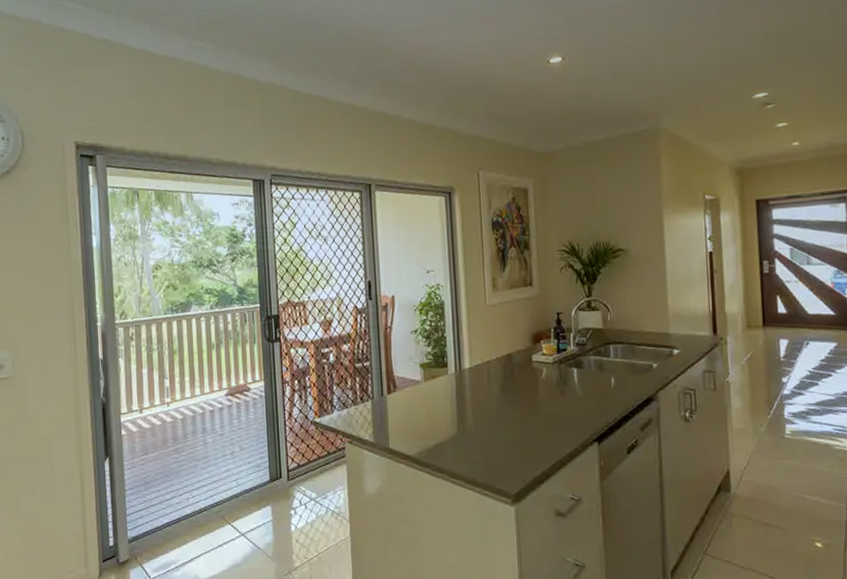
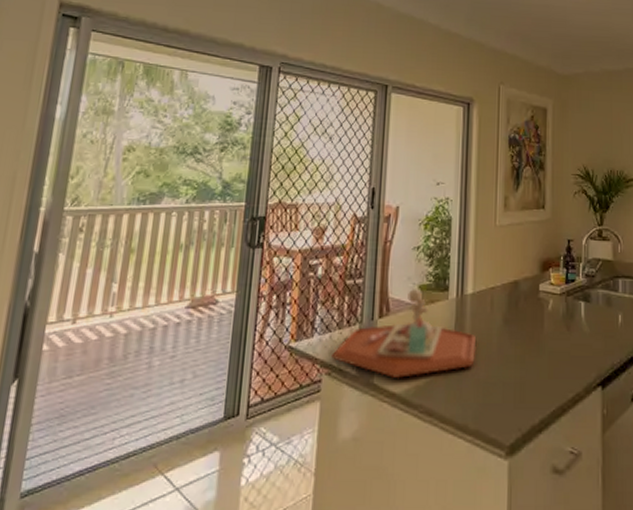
food tray: none [351,366,478,444] -> present [331,287,477,379]

